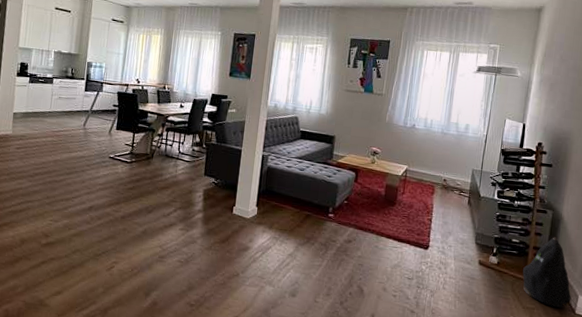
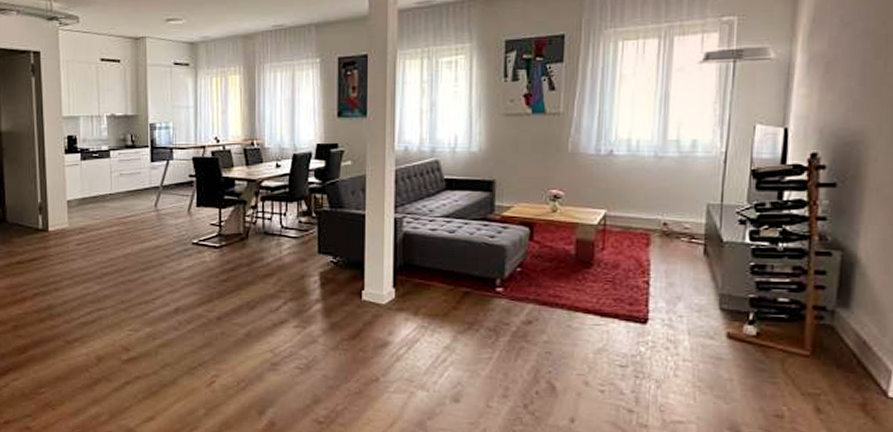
backpack: present [522,237,571,308] -> none [798,289,880,391]

